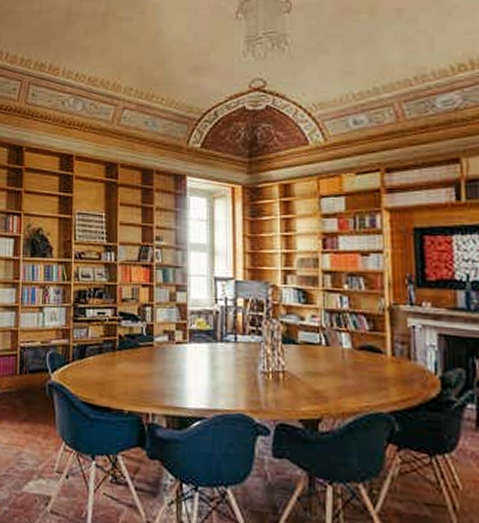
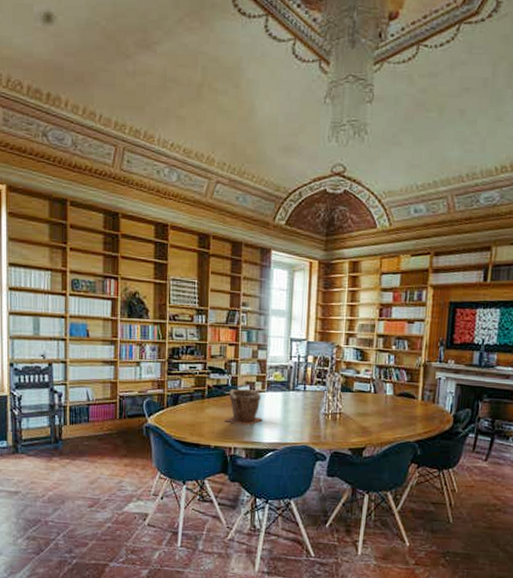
plant pot: none [140,339,186,386] -> present [225,389,263,426]

